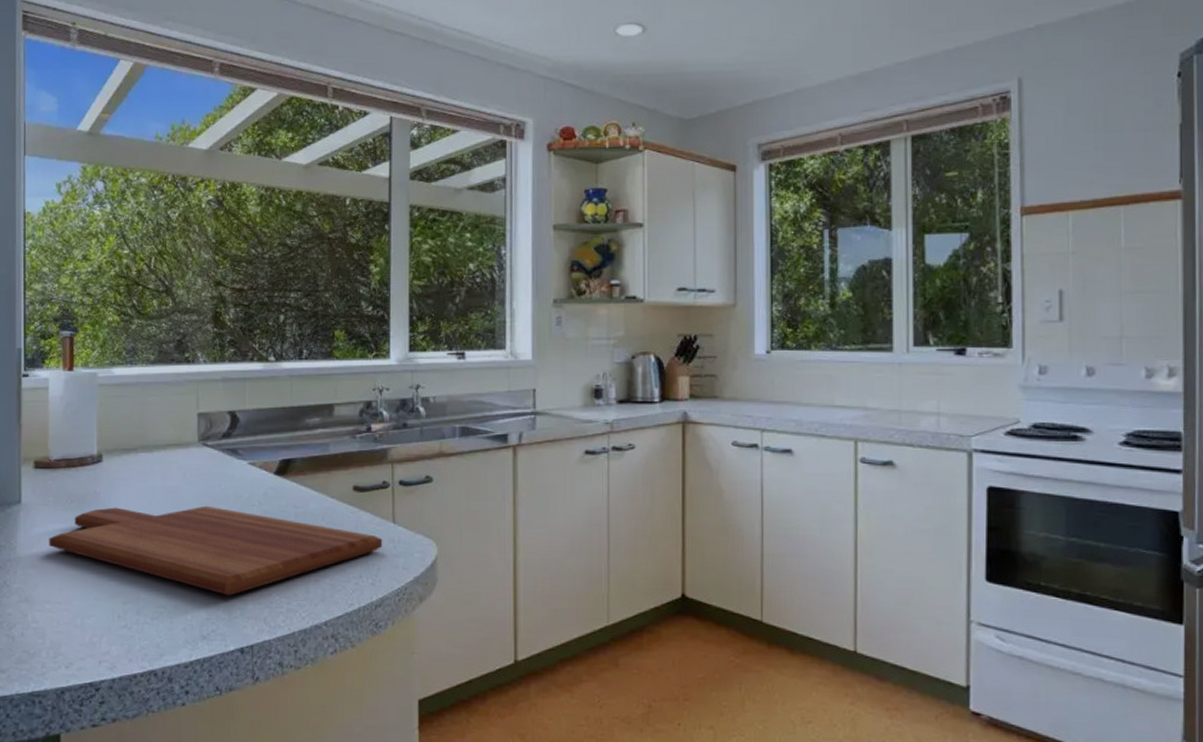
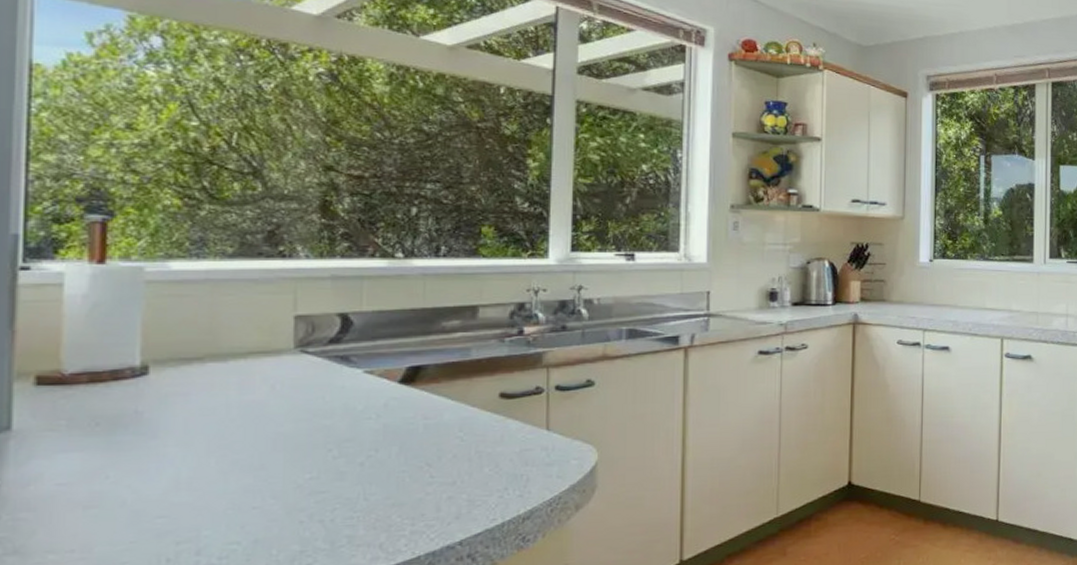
cutting board: present [49,505,383,596] -> none [57,421,534,523]

